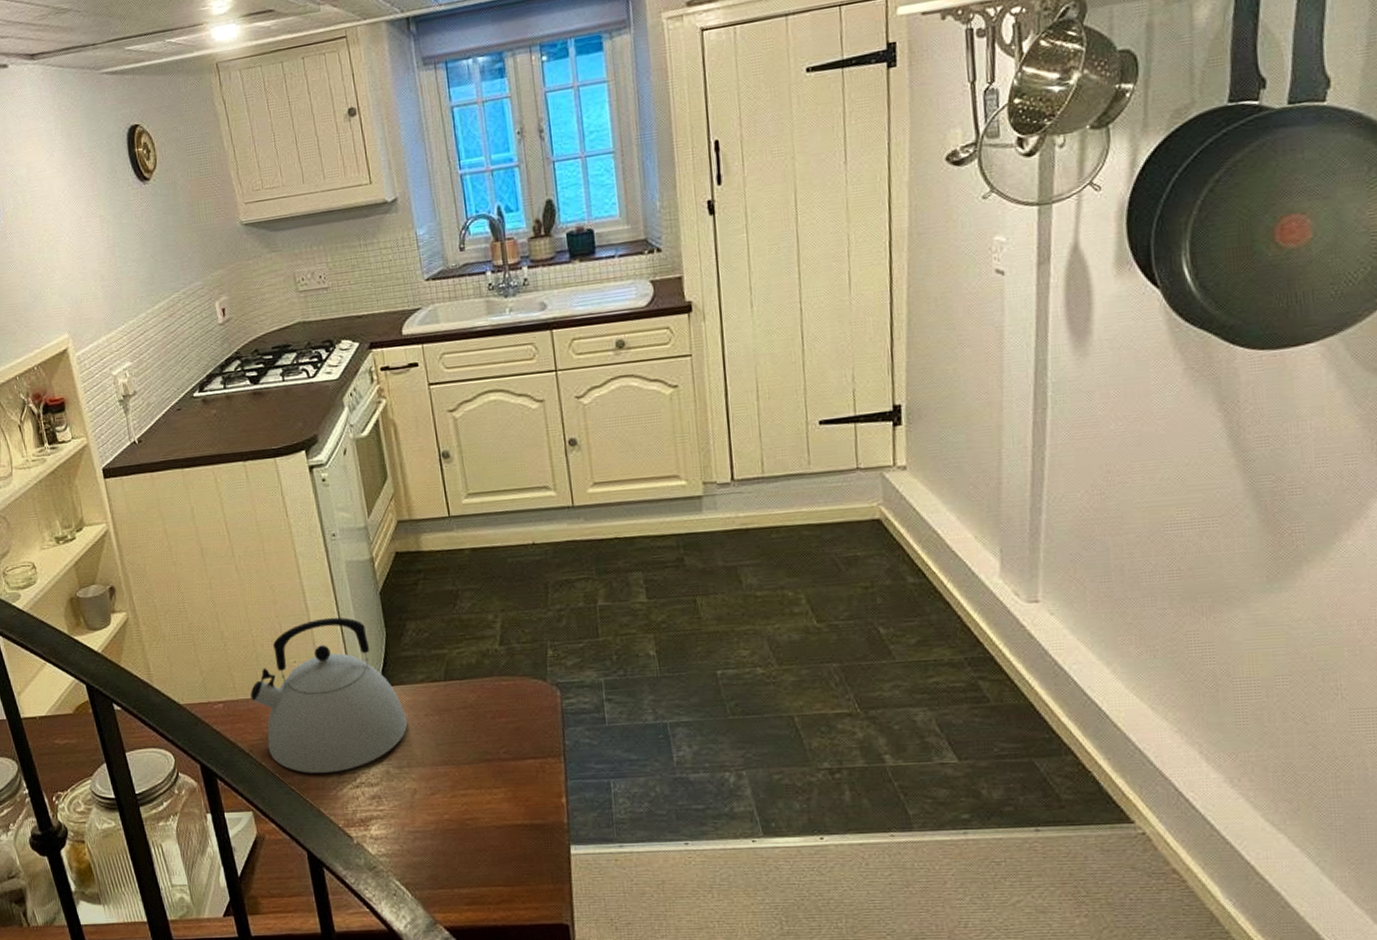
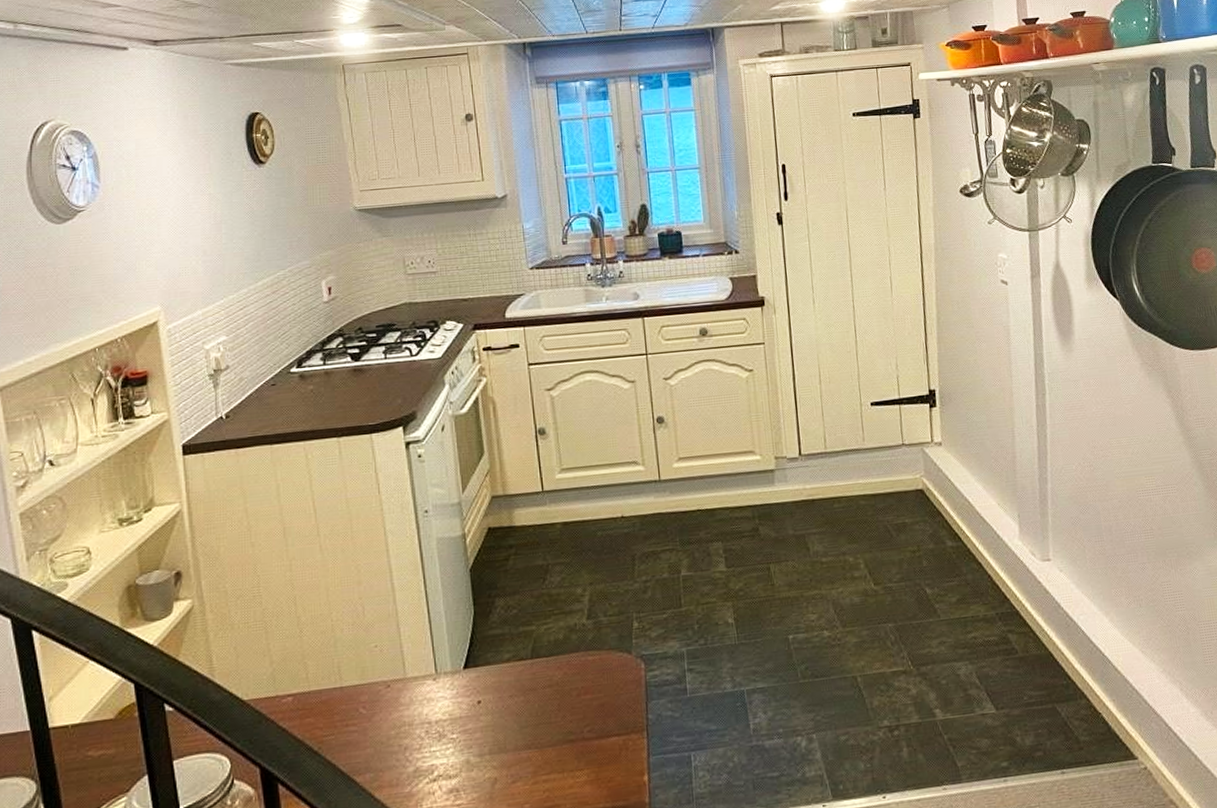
kettle: present [250,617,408,774] -> none [324,596,492,770]

